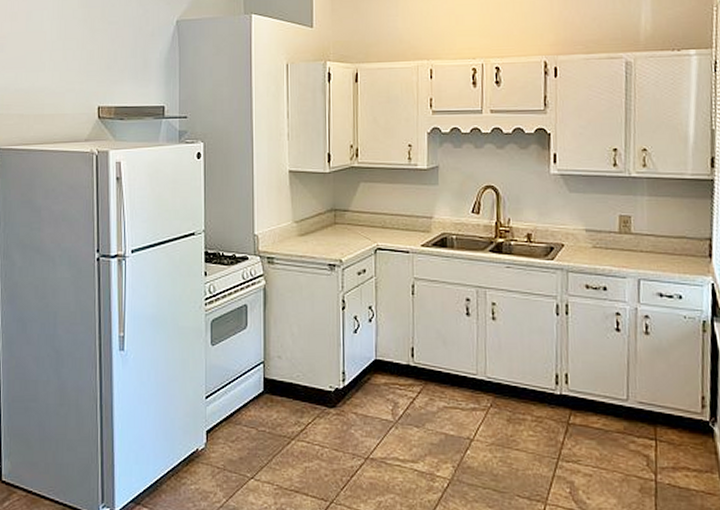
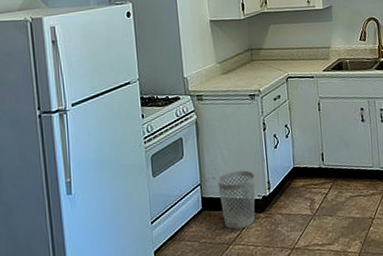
wastebasket: none [283,352,328,422] -> present [217,170,256,230]

